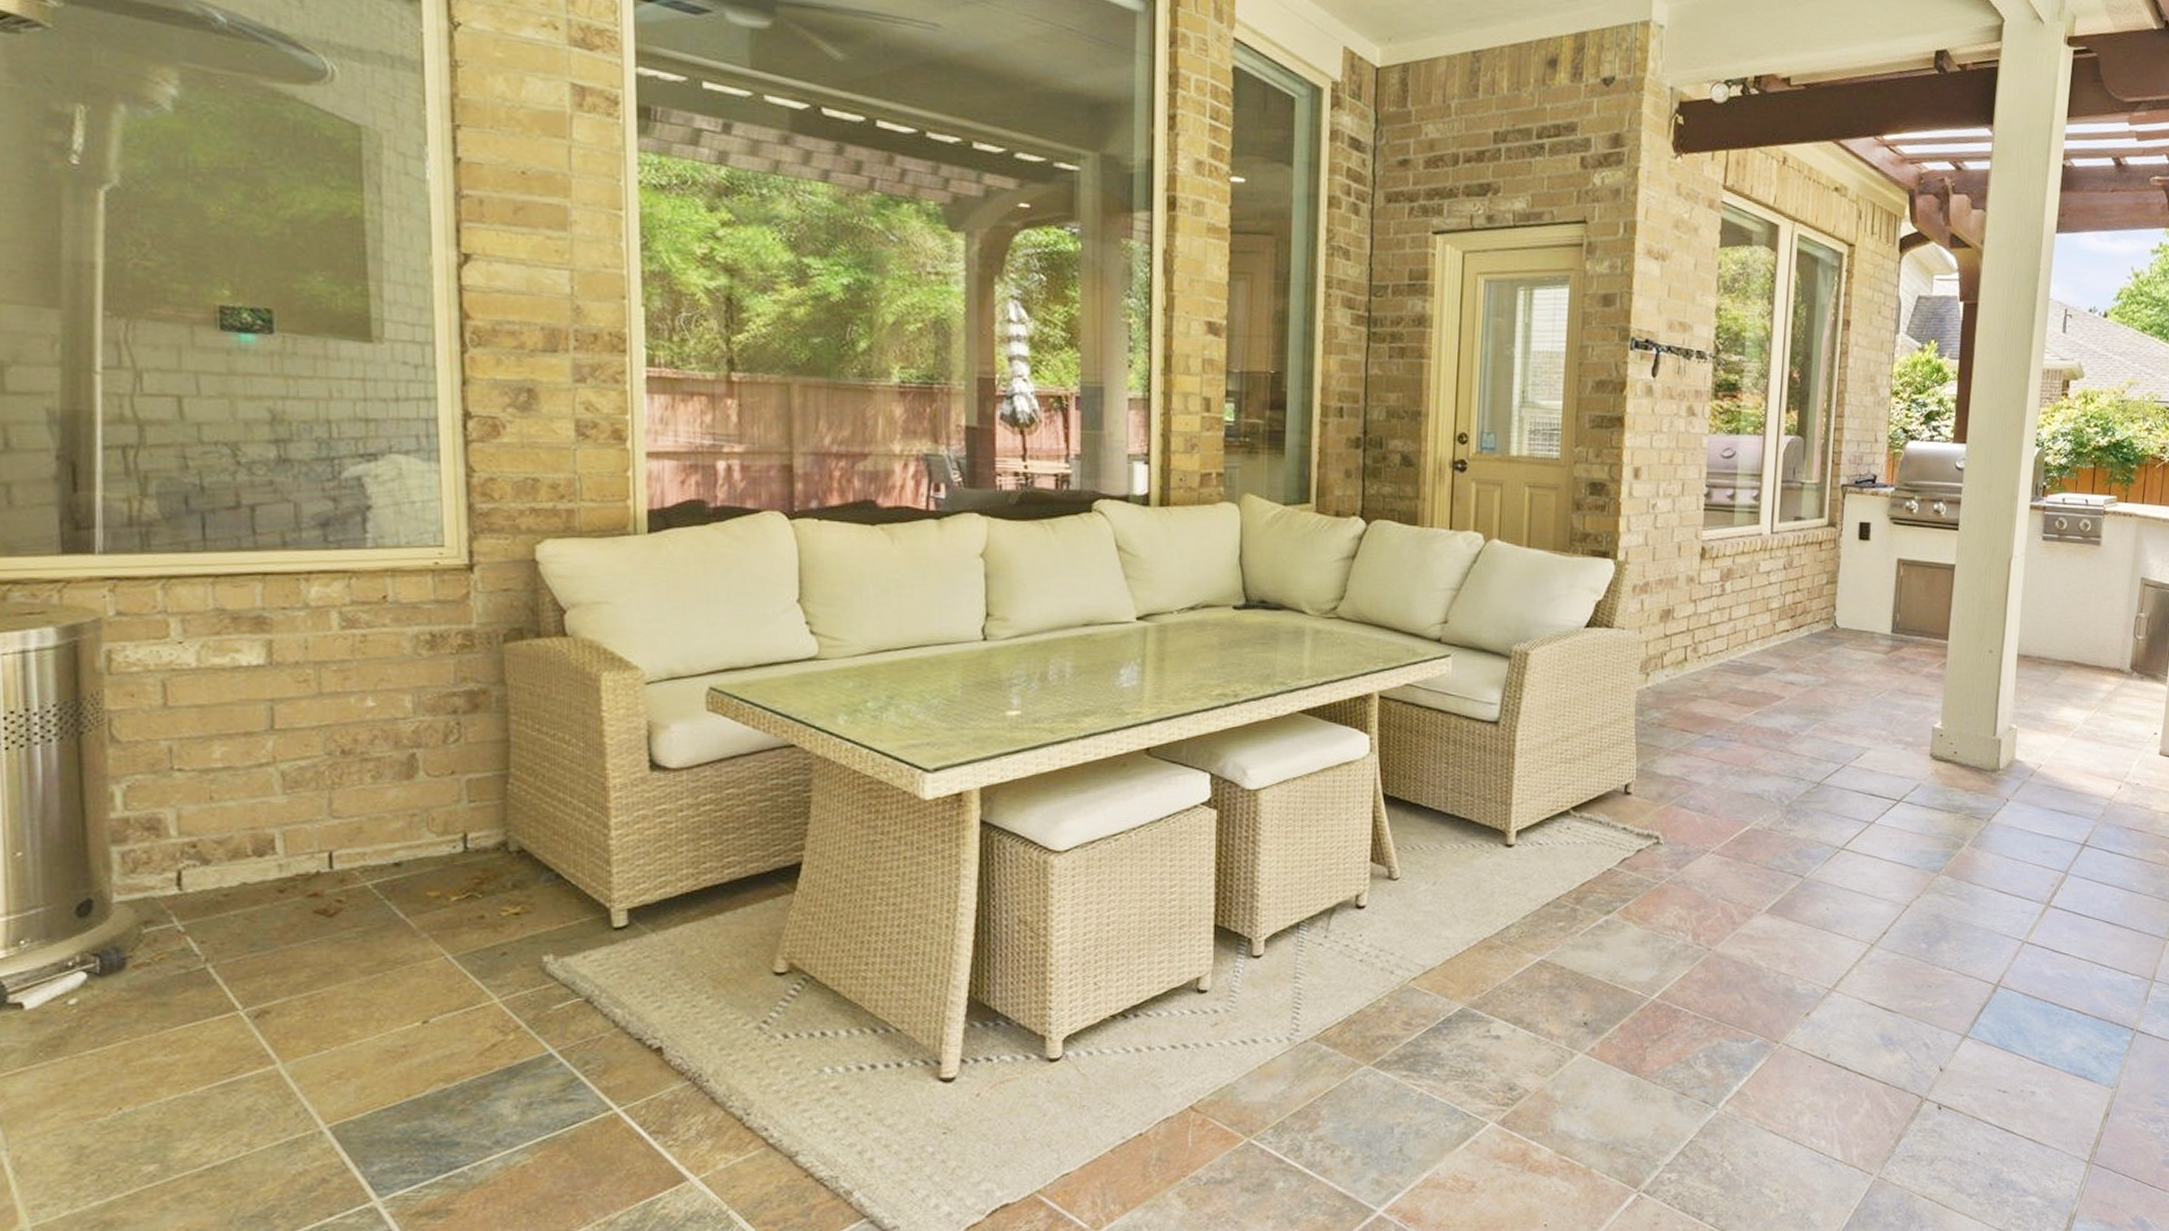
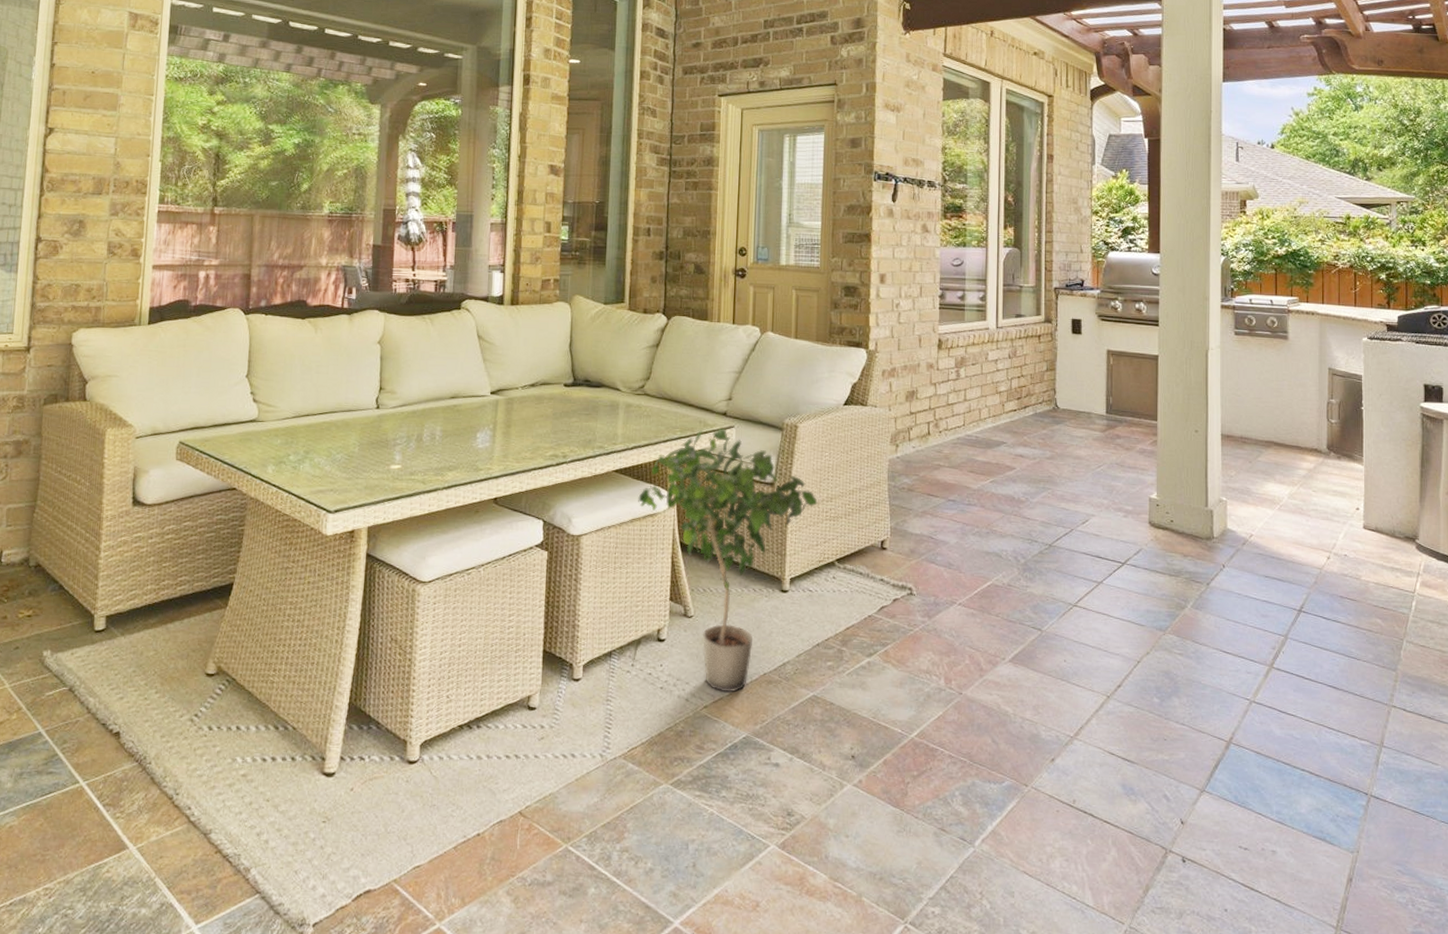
potted plant: none [1330,658,1551,962] -> present [638,429,818,692]

